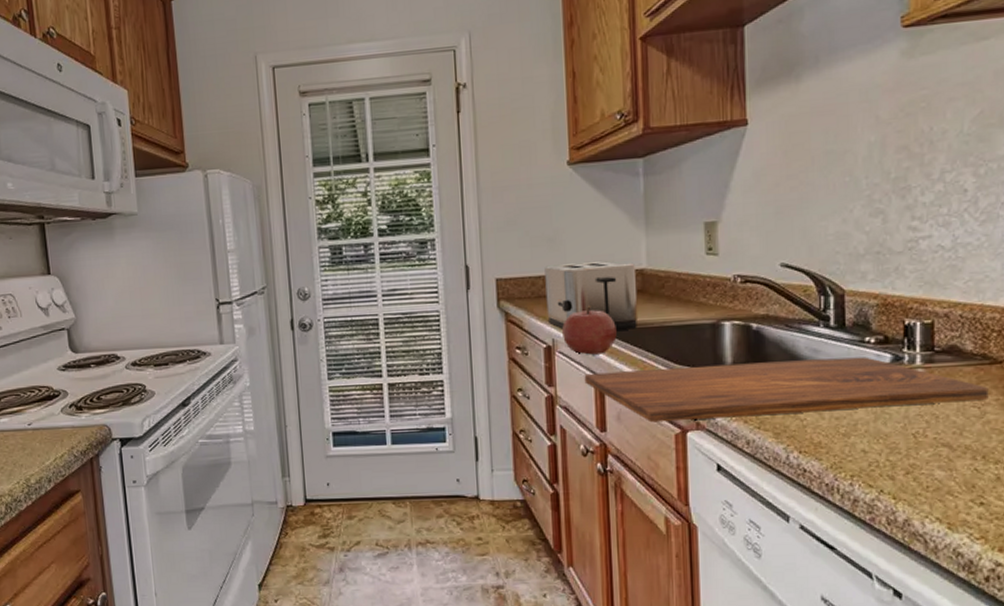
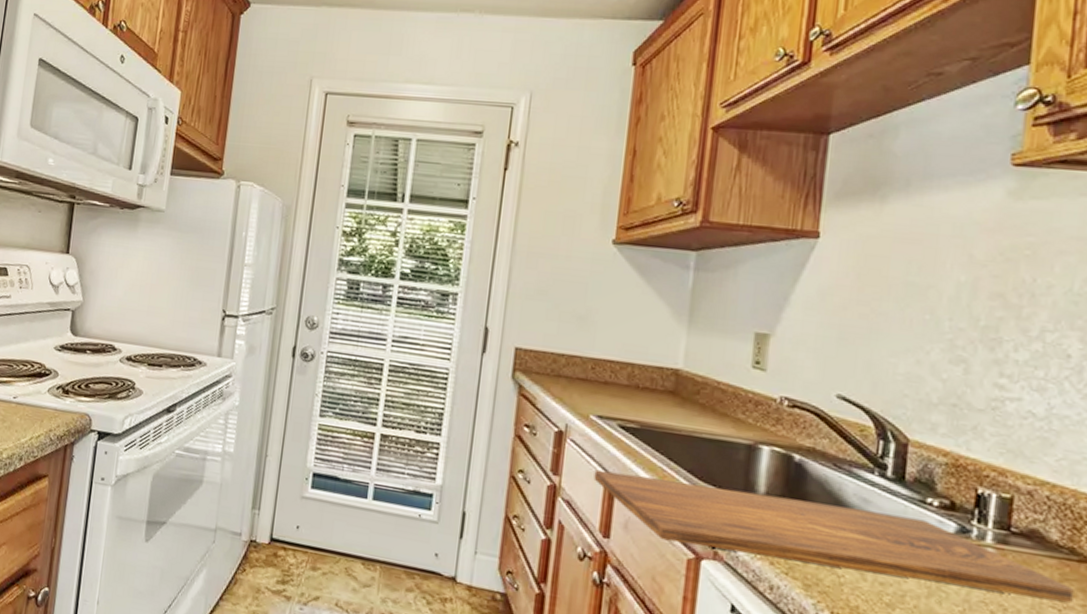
toaster: present [545,260,639,330] -> none [564,344,670,433]
fruit: present [562,305,617,355] -> none [577,395,639,452]

